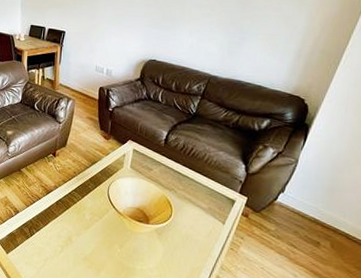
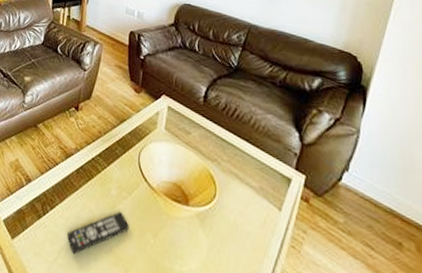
remote control: none [51,231,100,262] -> present [67,211,129,255]

